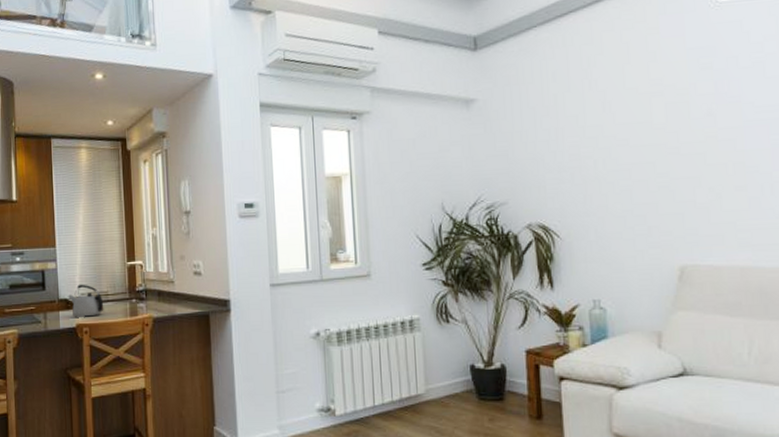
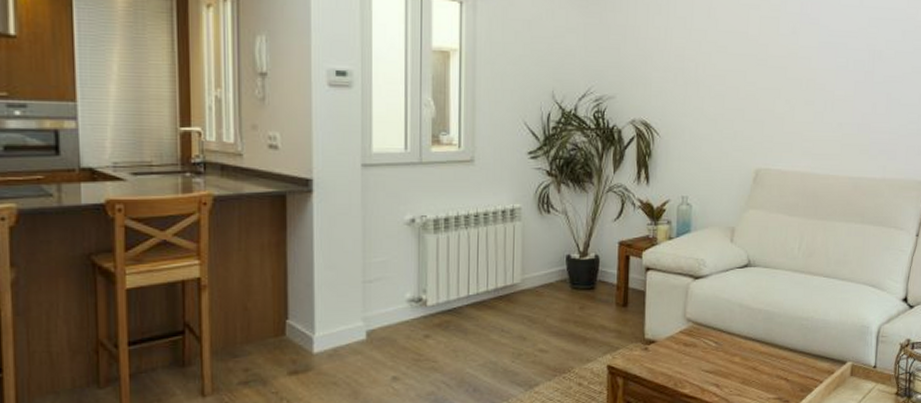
kettle: present [68,284,104,319] -> none [94,150,146,193]

